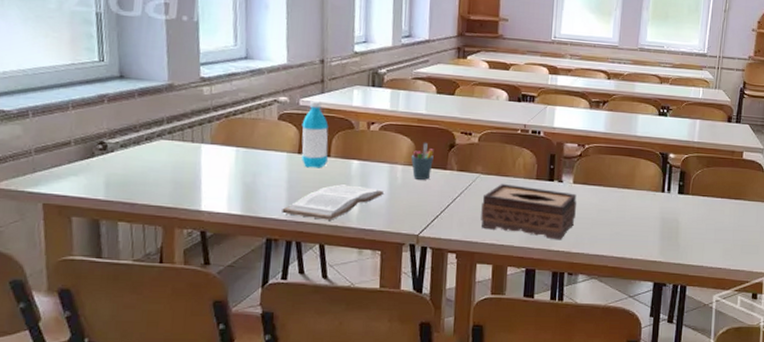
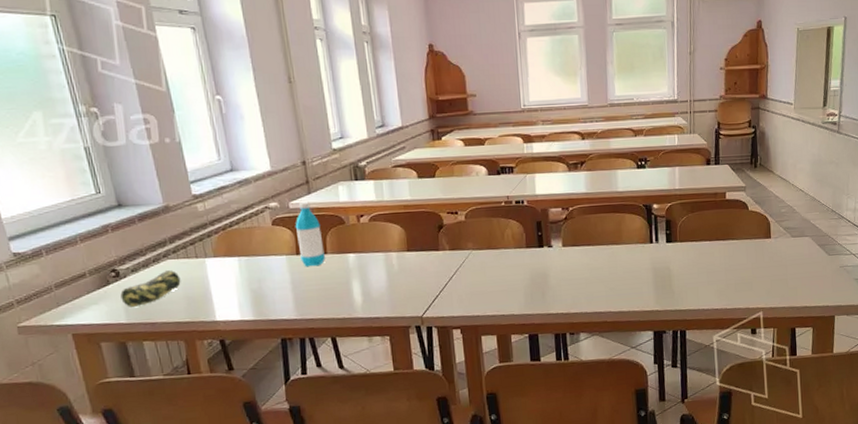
pencil case: none [103,151,171,185] -> present [120,270,181,308]
book: present [282,184,384,220] -> none [291,278,383,314]
pen holder: present [411,142,434,180] -> none [403,226,425,264]
tissue box: present [481,184,577,240] -> none [478,256,569,304]

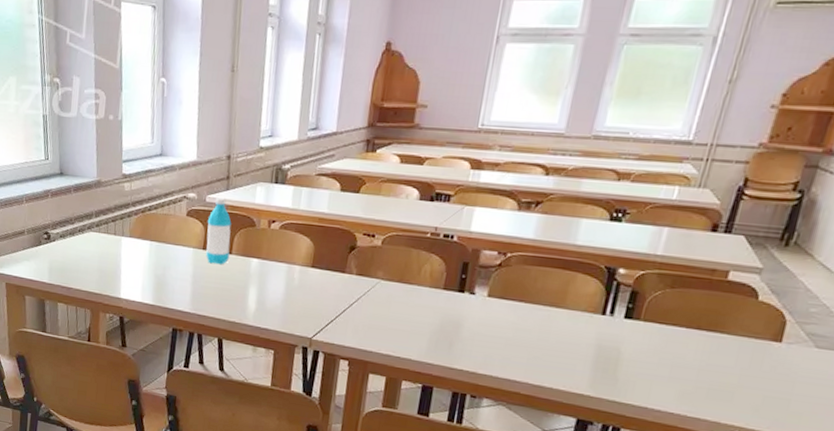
pencil case: present [120,270,181,308] -> none [47,242,98,271]

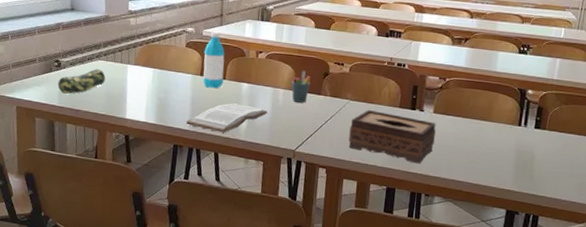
pencil case: none [47,242,98,271] -> present [57,69,106,95]
book: none [186,281,280,316] -> present [186,103,267,133]
pen holder: none [309,242,334,283] -> present [291,70,311,103]
tissue box: none [377,292,491,359] -> present [349,110,437,164]

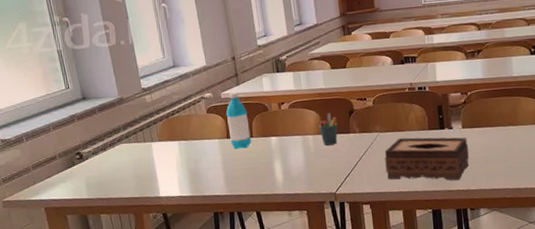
pencil case: present [57,69,106,95] -> none [83,153,132,186]
book: present [186,103,267,133] -> none [222,158,301,191]

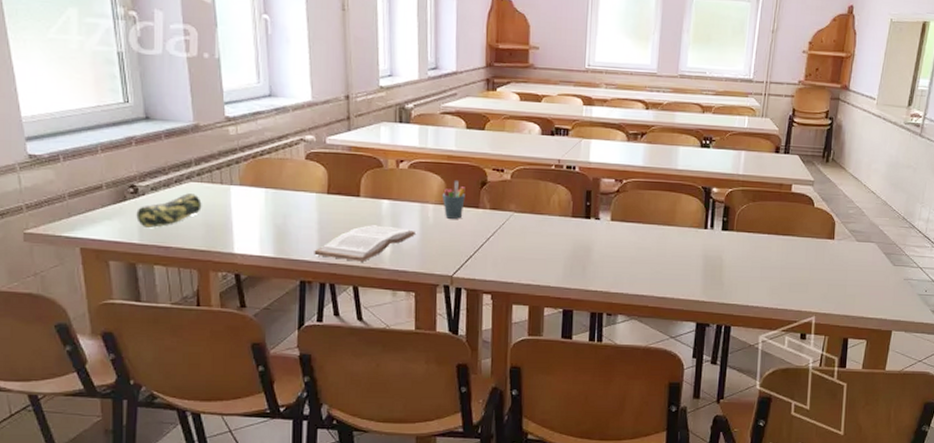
pencil case: none [83,153,132,186] -> present [136,193,202,229]
book: none [222,158,301,191] -> present [314,225,415,262]
water bottle: present [226,91,251,149] -> none [329,138,358,209]
tissue box: present [385,137,469,181] -> none [516,222,616,280]

